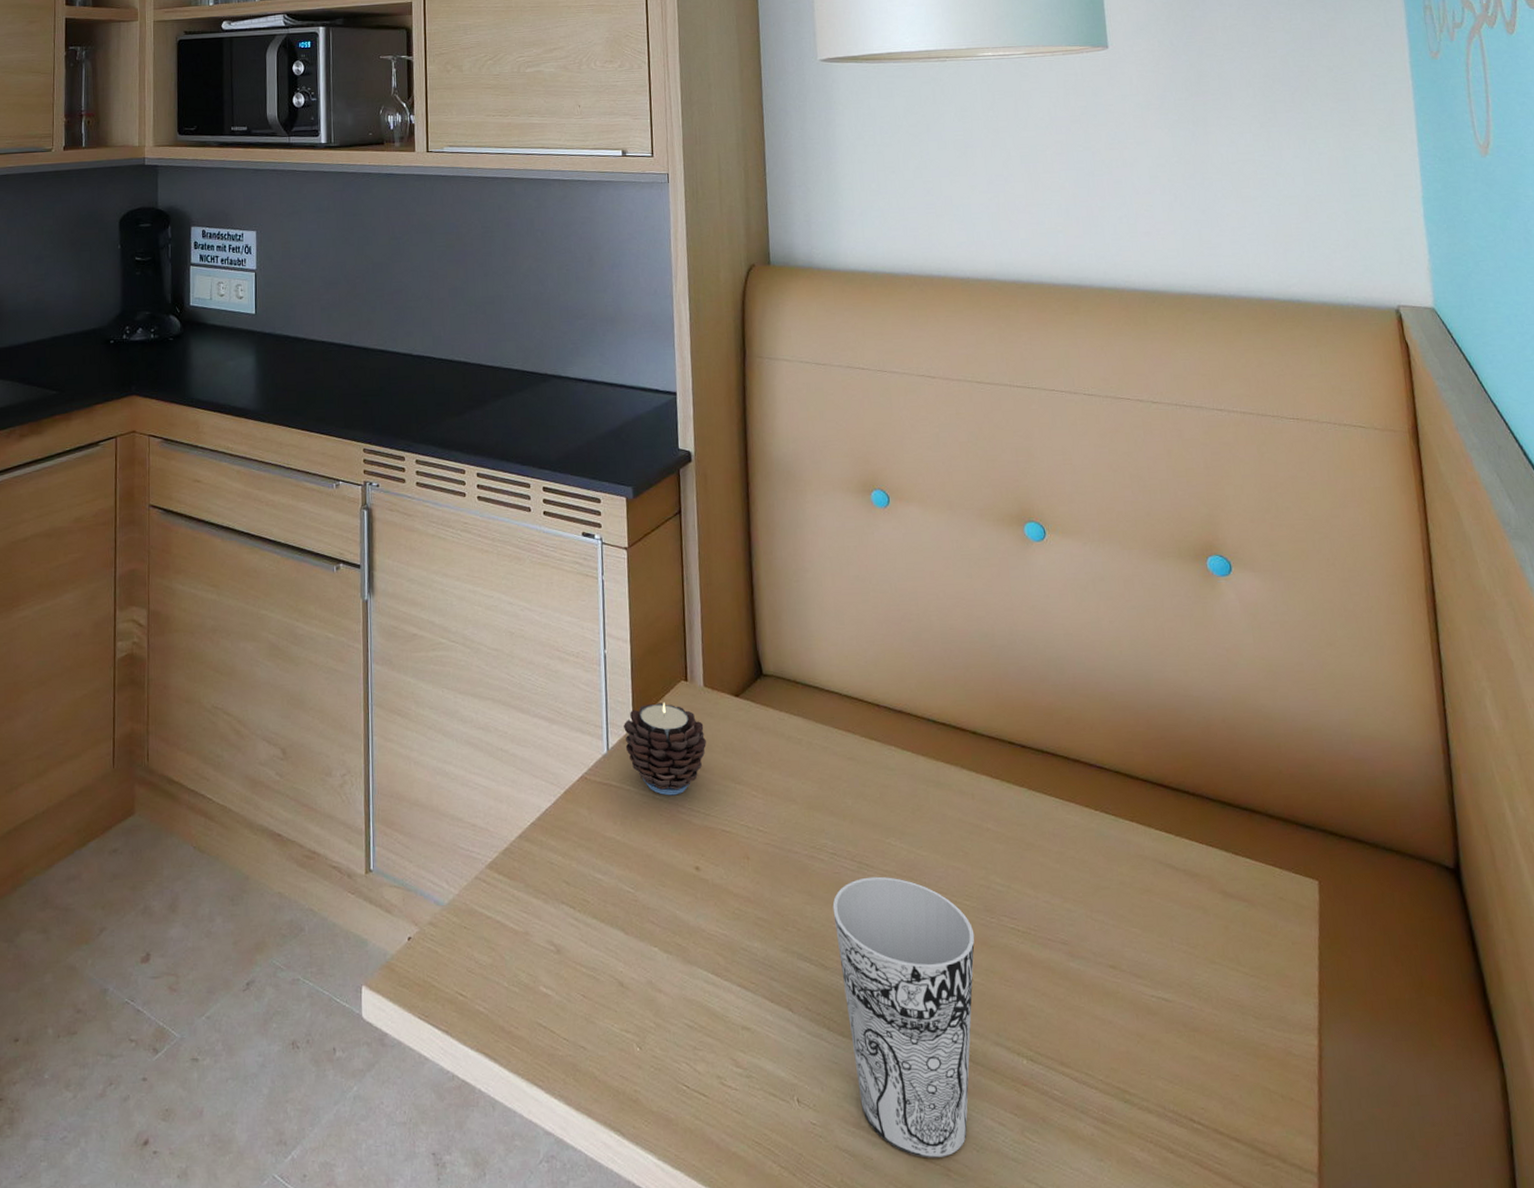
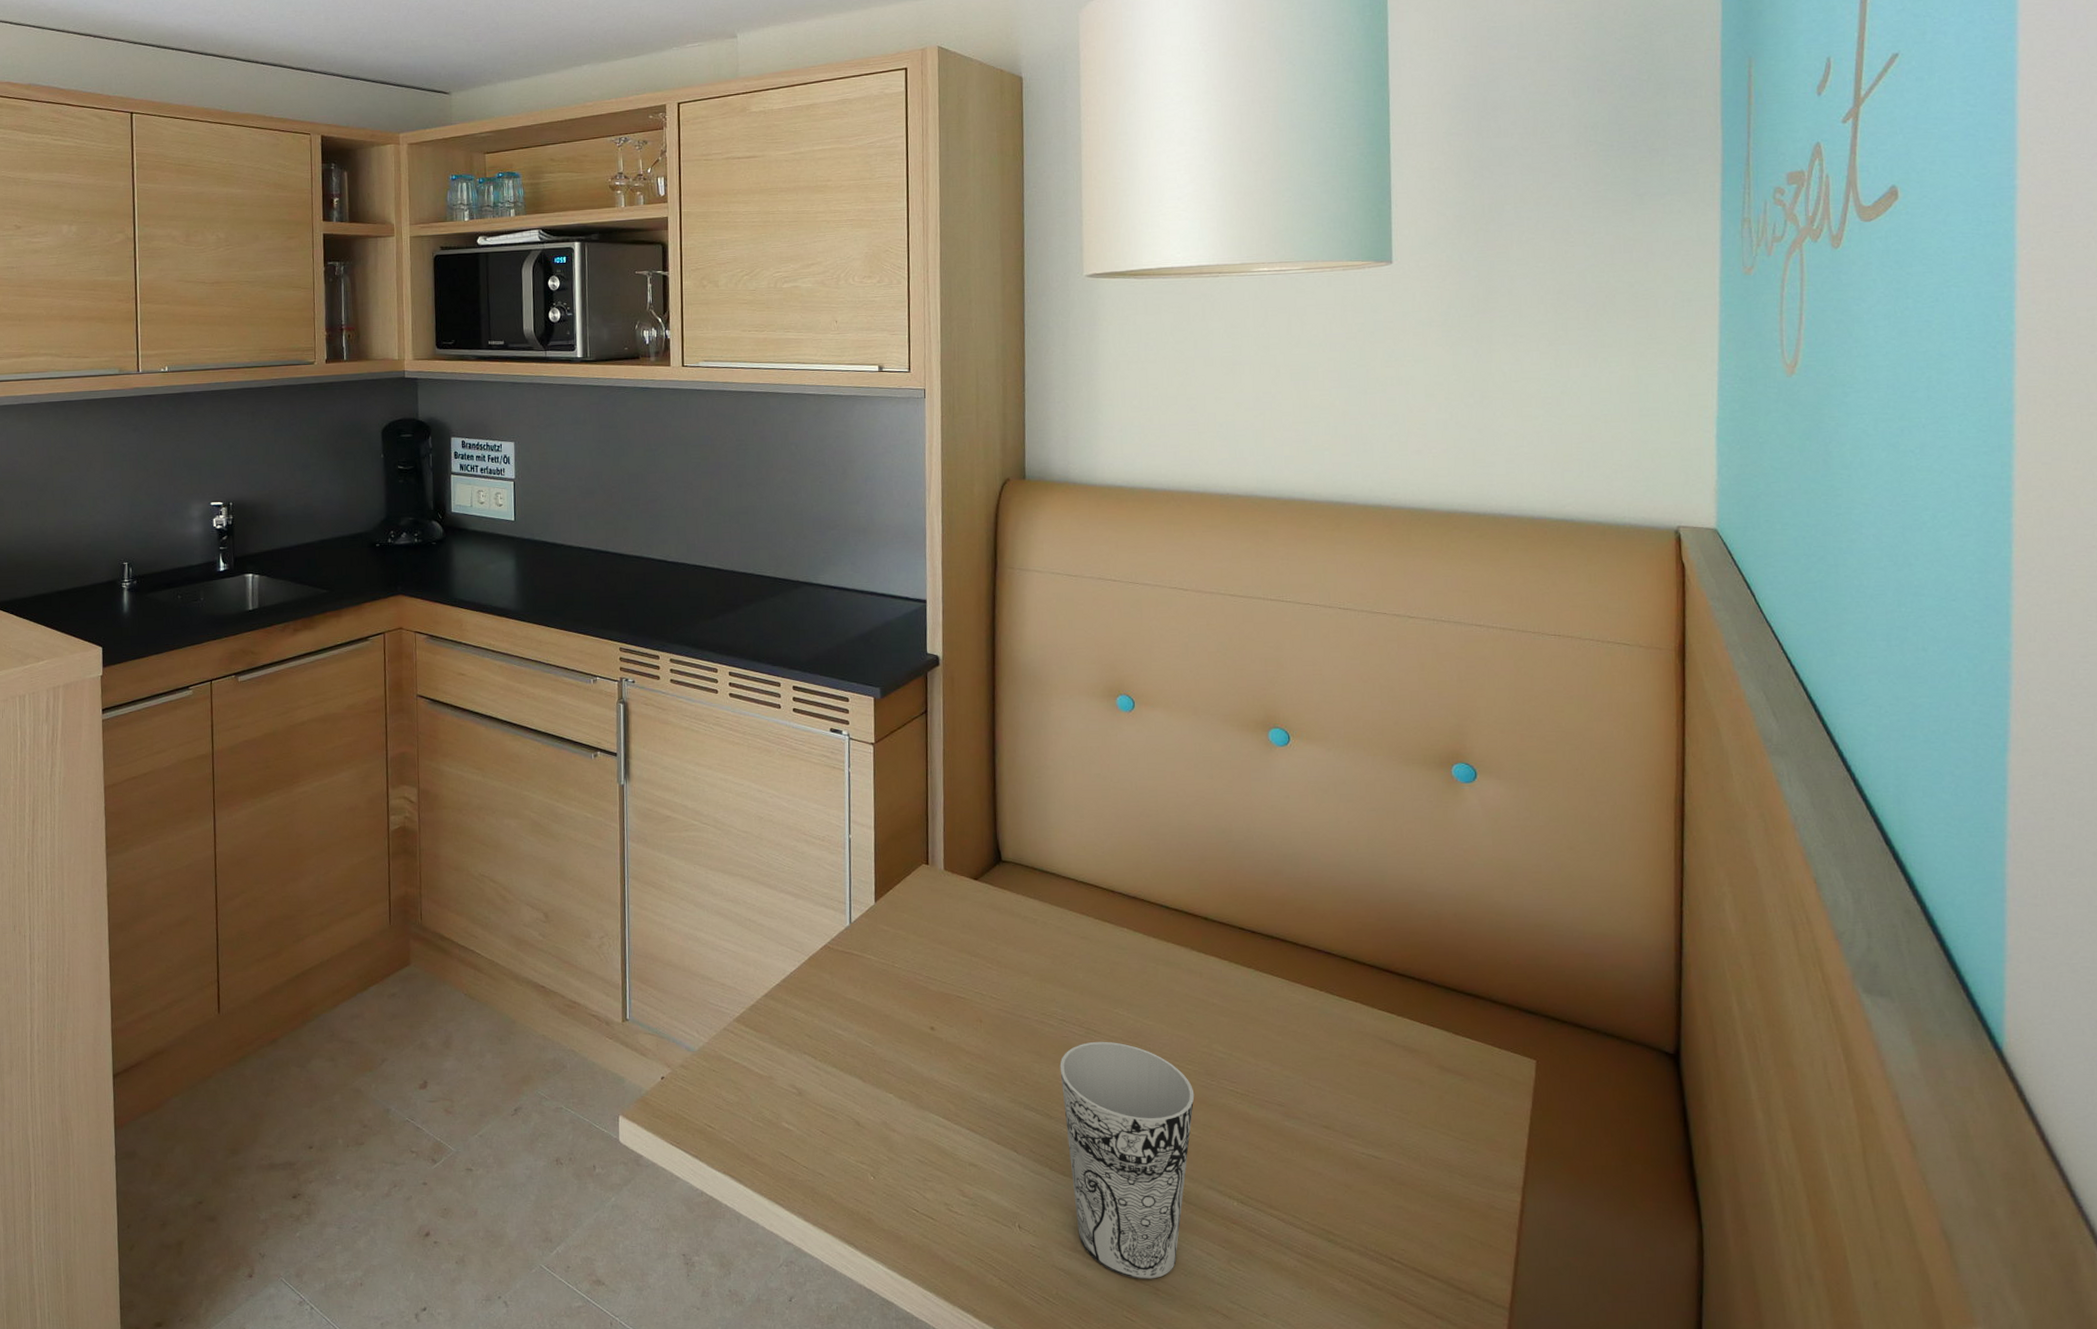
candle: present [624,703,706,796] -> none [866,883,945,965]

